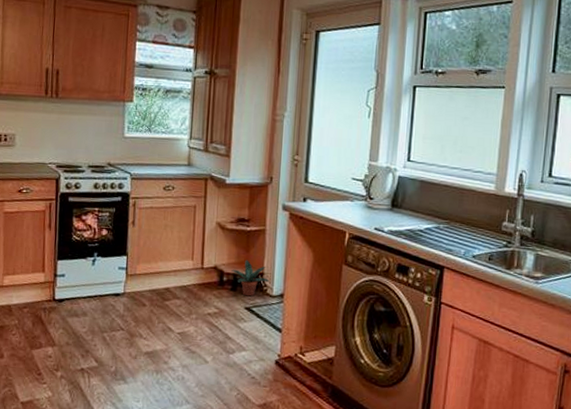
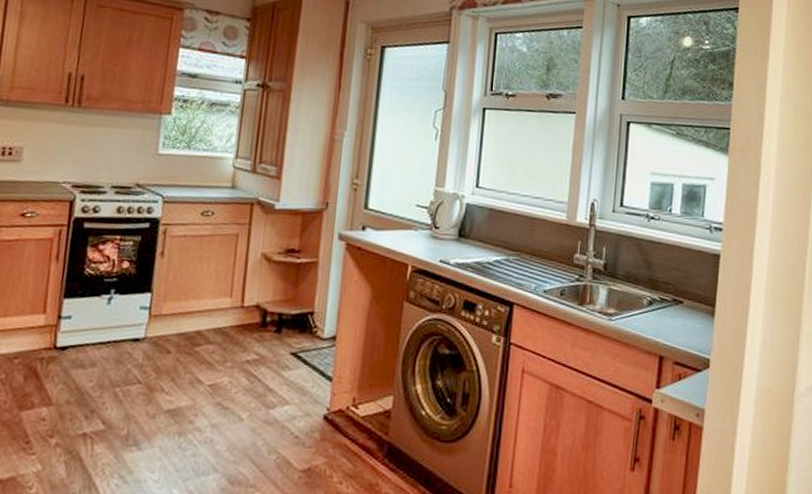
potted plant: present [231,259,270,297] -> none [277,296,321,340]

